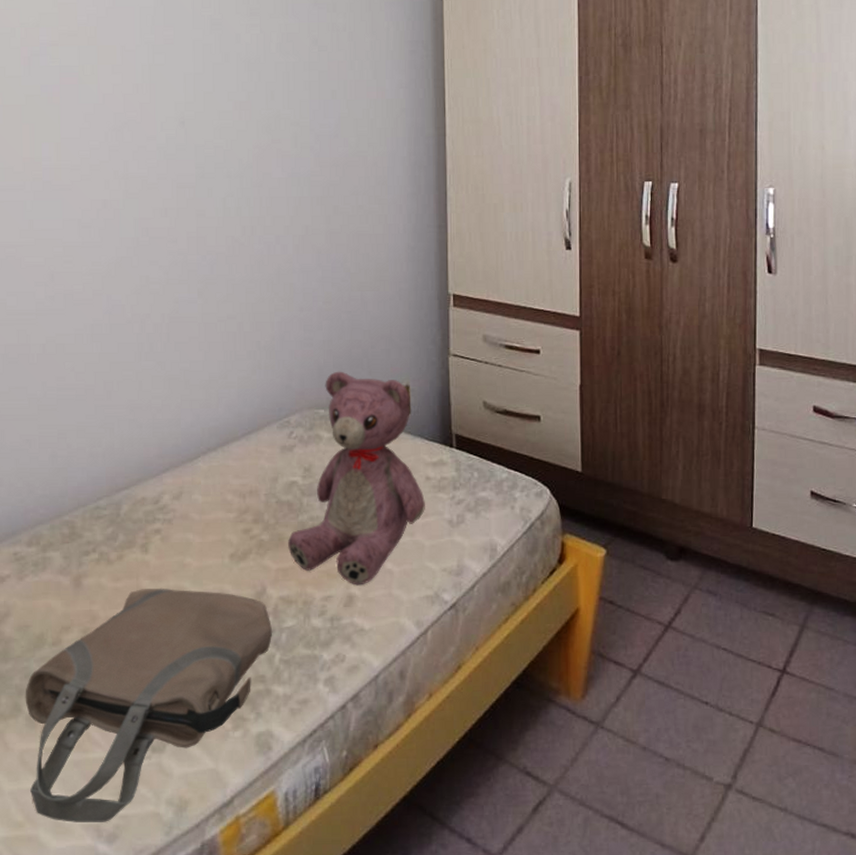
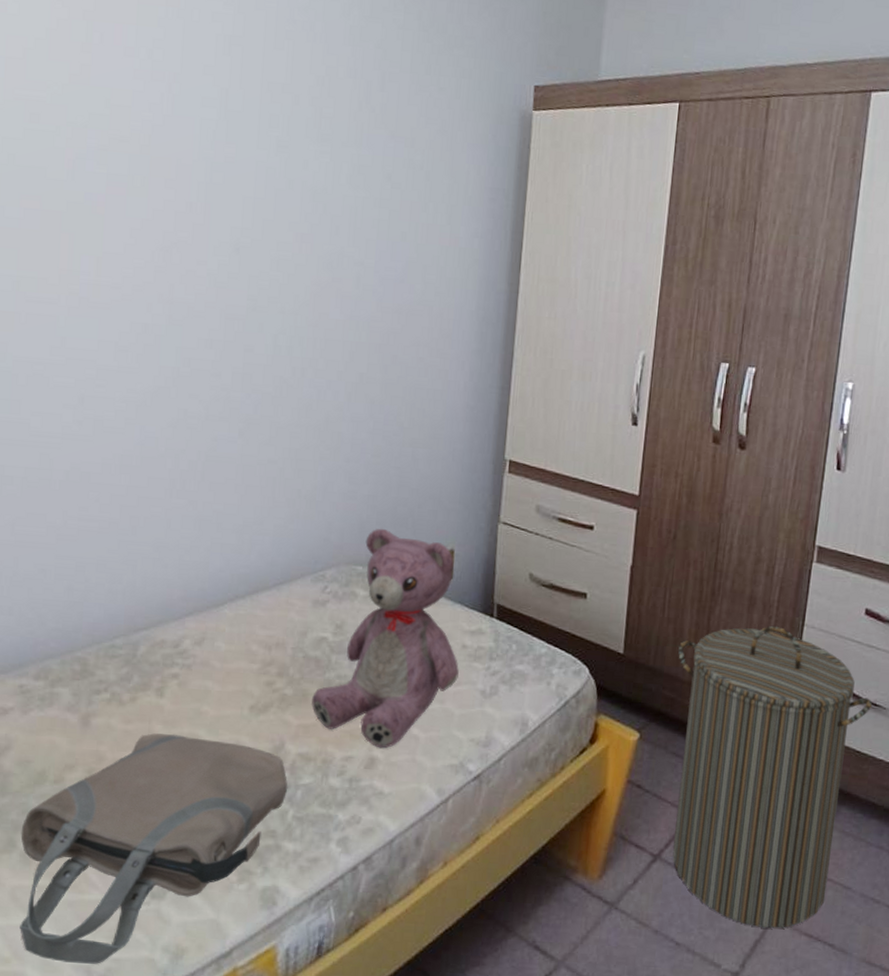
laundry hamper: none [635,431,832,737] -> present [672,625,873,928]

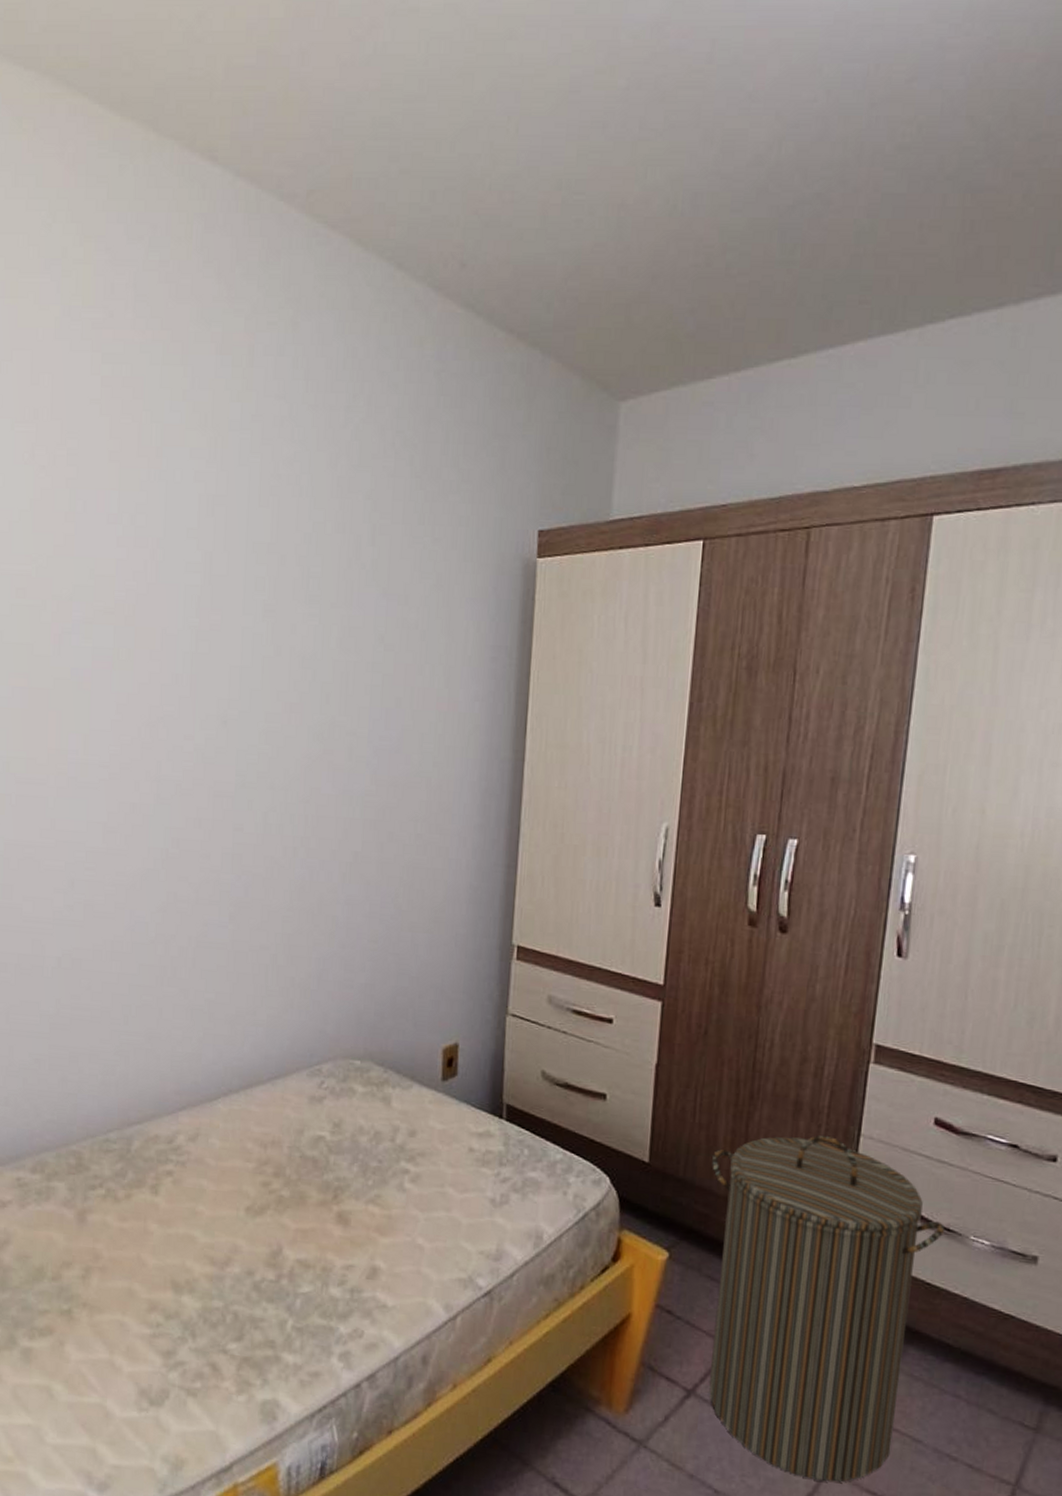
tote bag: present [20,733,288,964] -> none [21,1232,287,1470]
teddy bear: present [312,528,459,749] -> none [310,1019,466,1258]

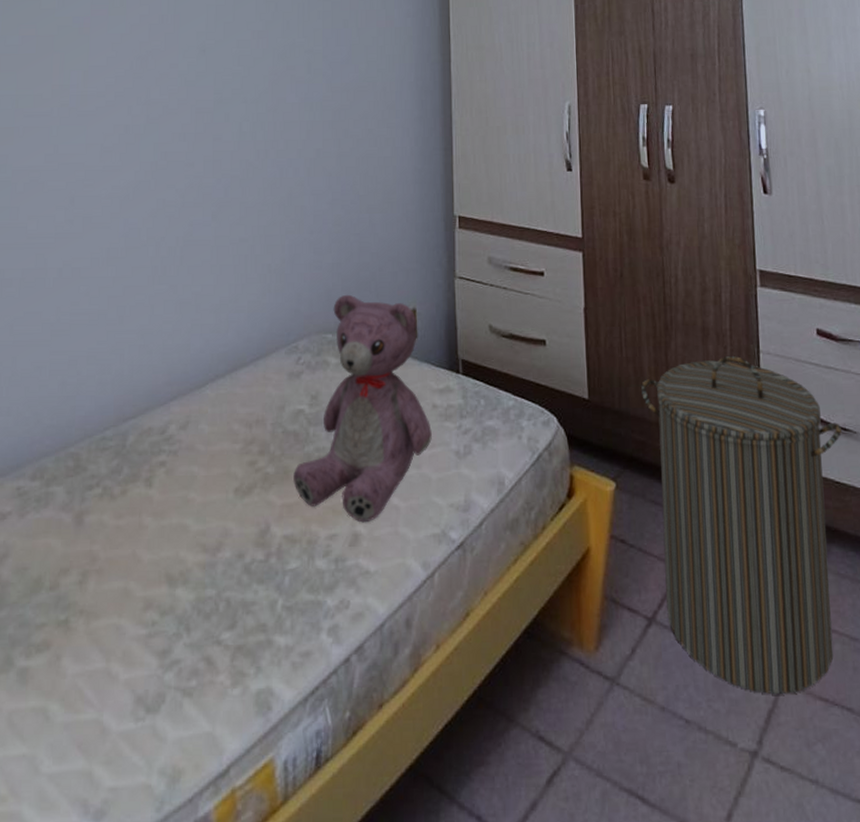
teddy bear: none [310,1019,466,1258] -> present [293,294,432,523]

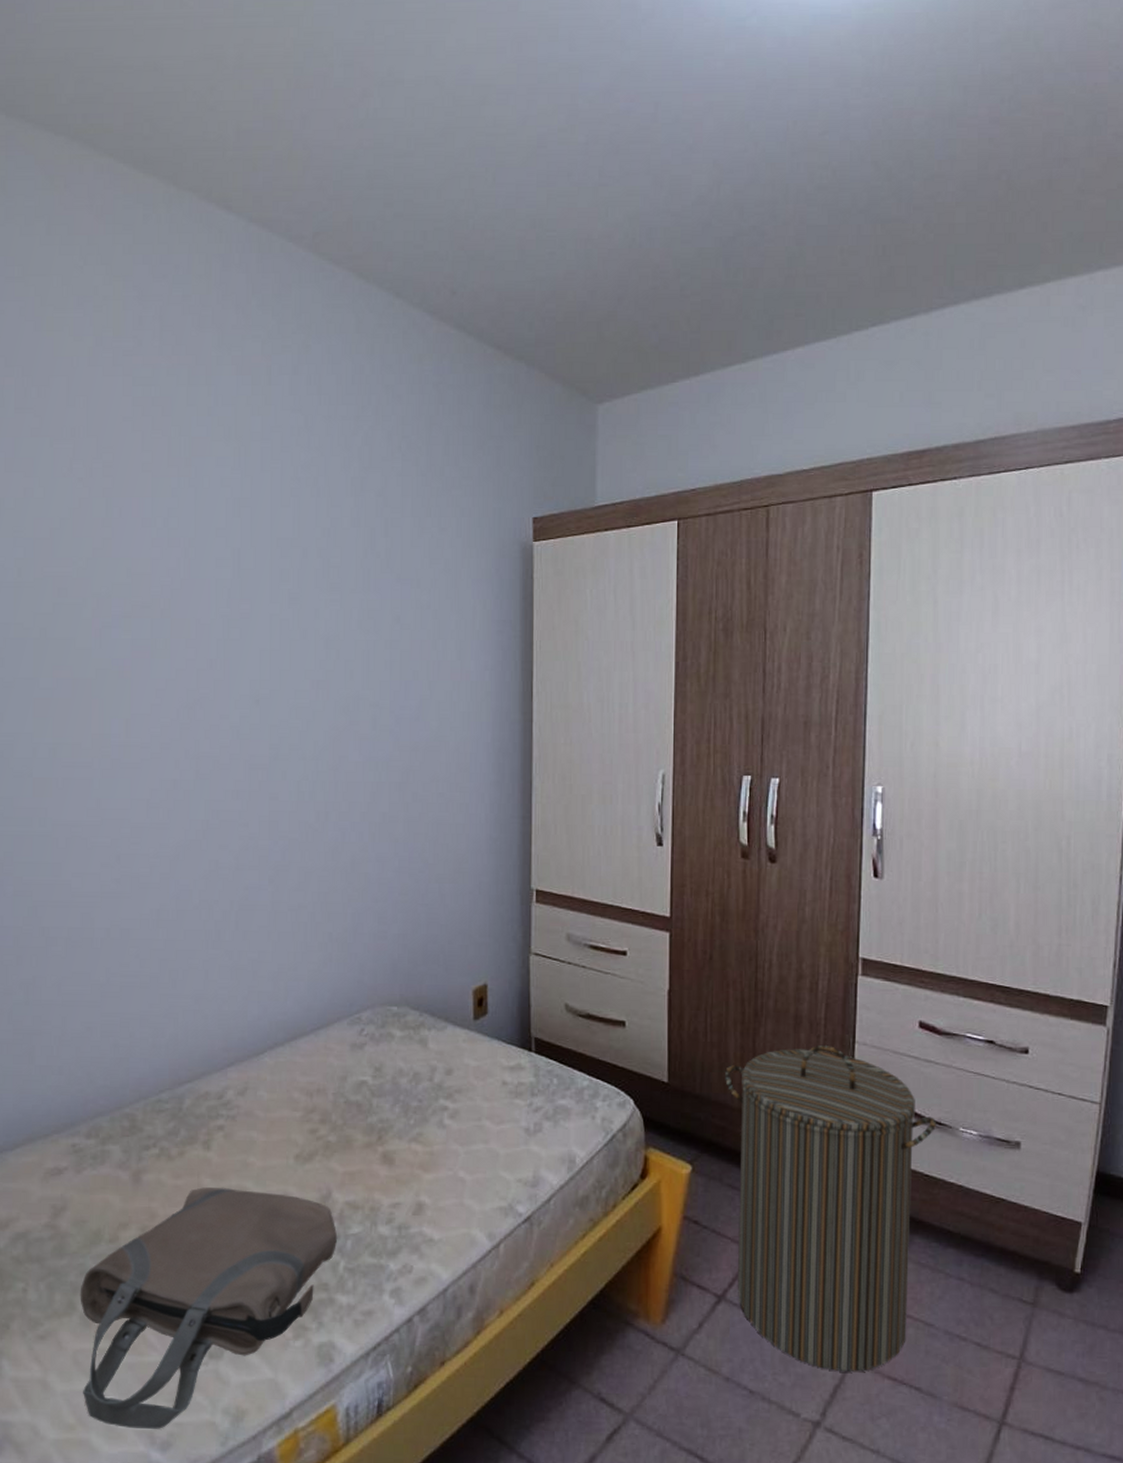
tote bag: none [16,526,276,796] -> present [80,1187,338,1429]
teddy bear: present [293,294,432,523] -> none [356,966,501,1193]

